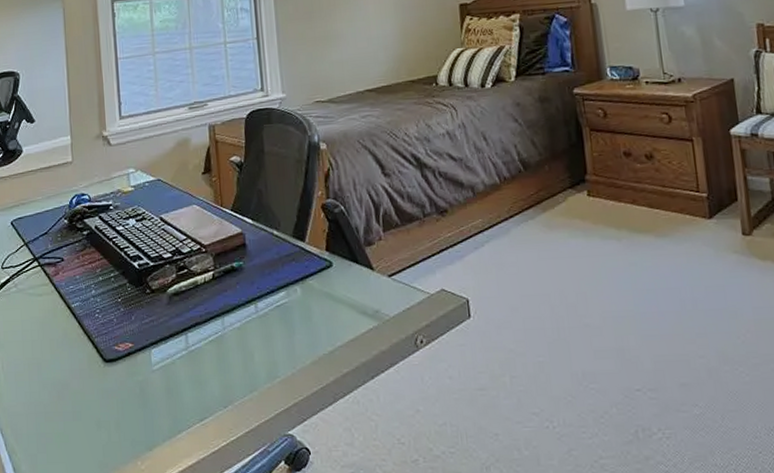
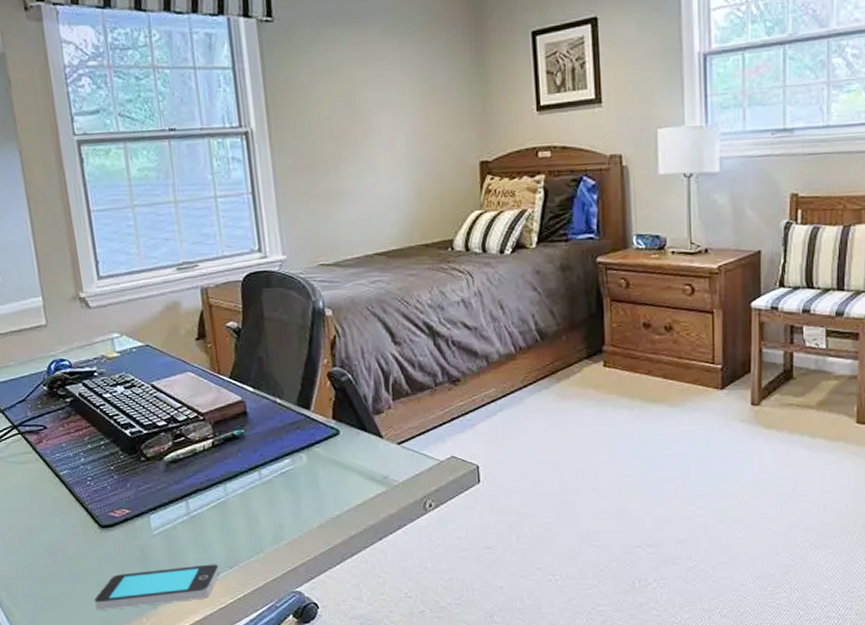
smartphone: none [94,402,214,451] -> present [95,564,220,610]

